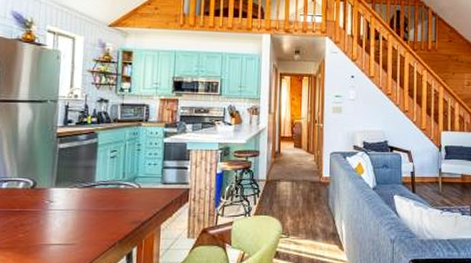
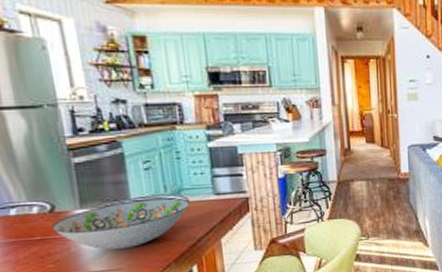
decorative bowl: none [29,182,141,227] -> present [51,197,190,250]

